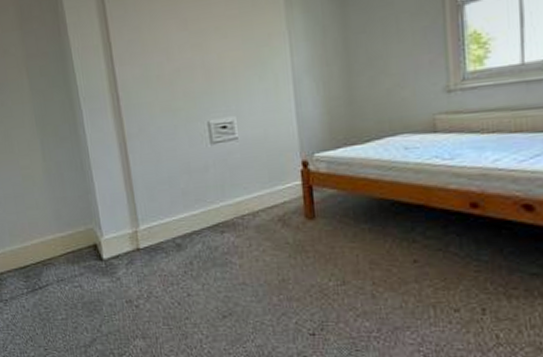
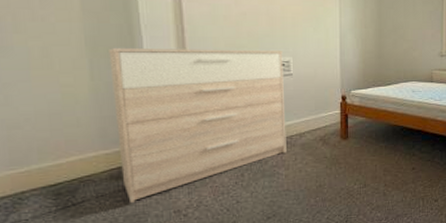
sideboard: none [55,110,239,289] -> present [109,48,287,203]

